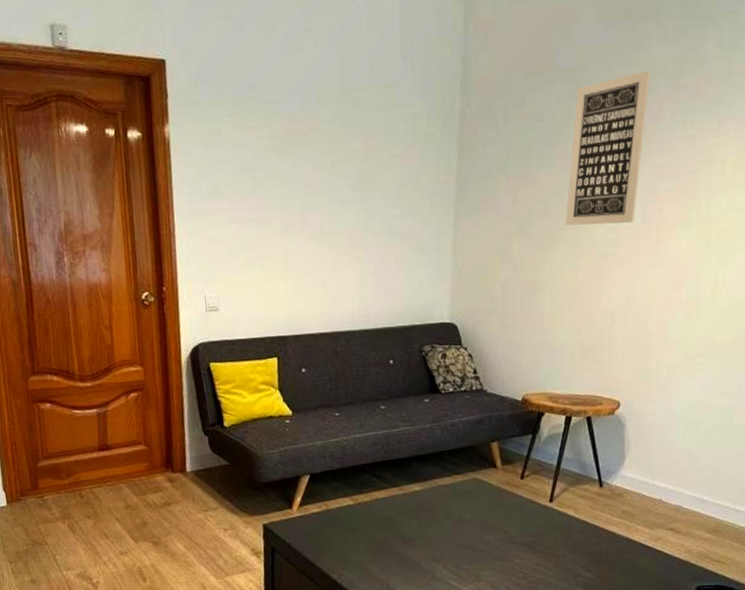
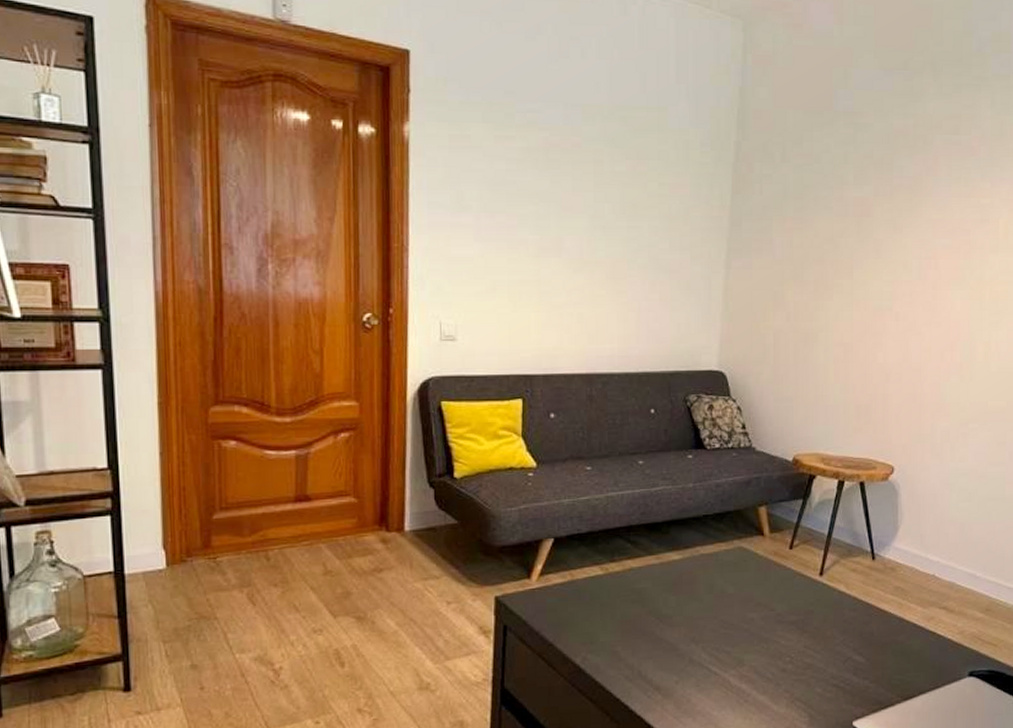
wall art: present [565,71,651,226] -> none [841,124,928,278]

